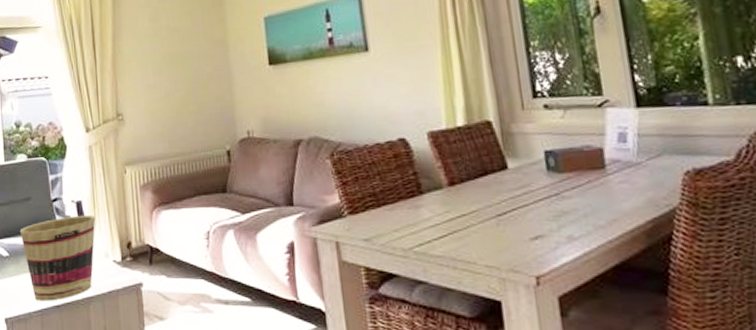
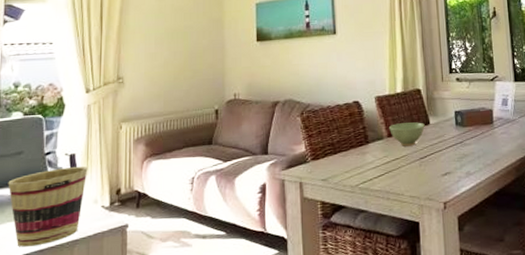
bowl: none [448,166,501,199] -> present [388,122,425,147]

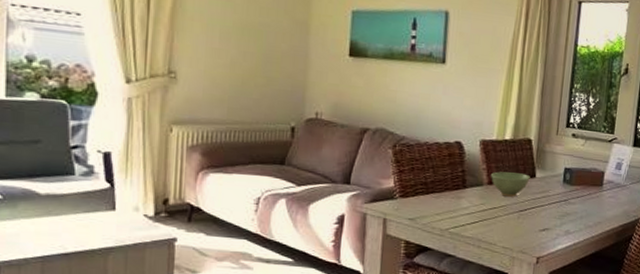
basket: present [8,166,88,247] -> none [20,166,127,249]

